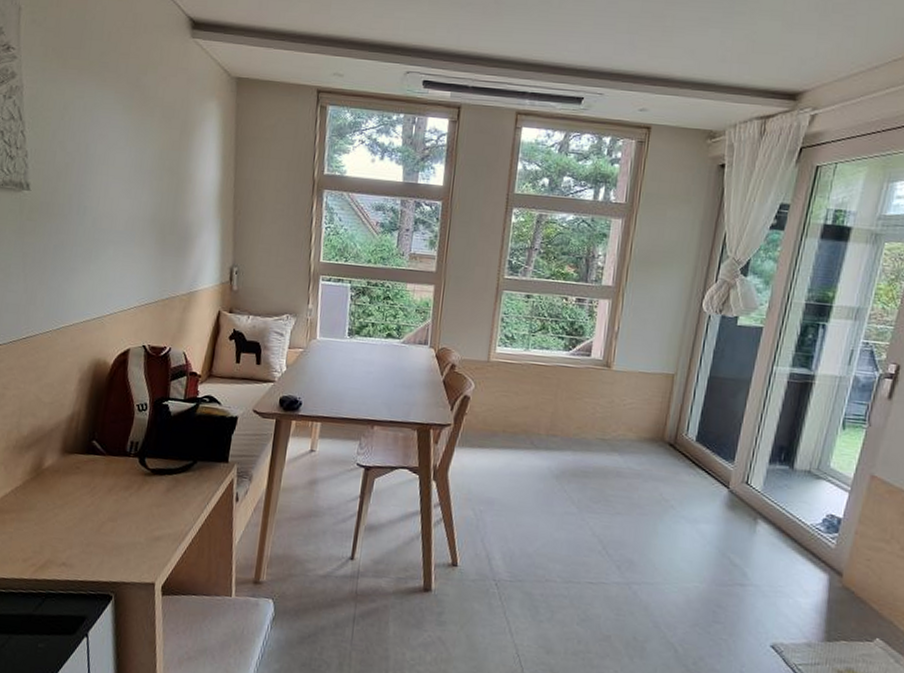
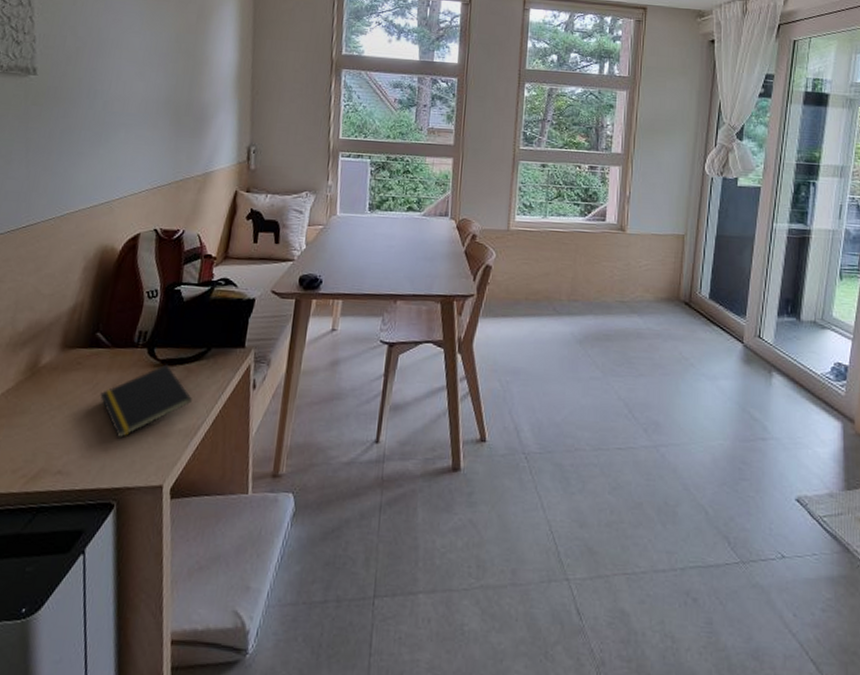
notepad: none [97,473,180,538] -> present [100,364,192,439]

